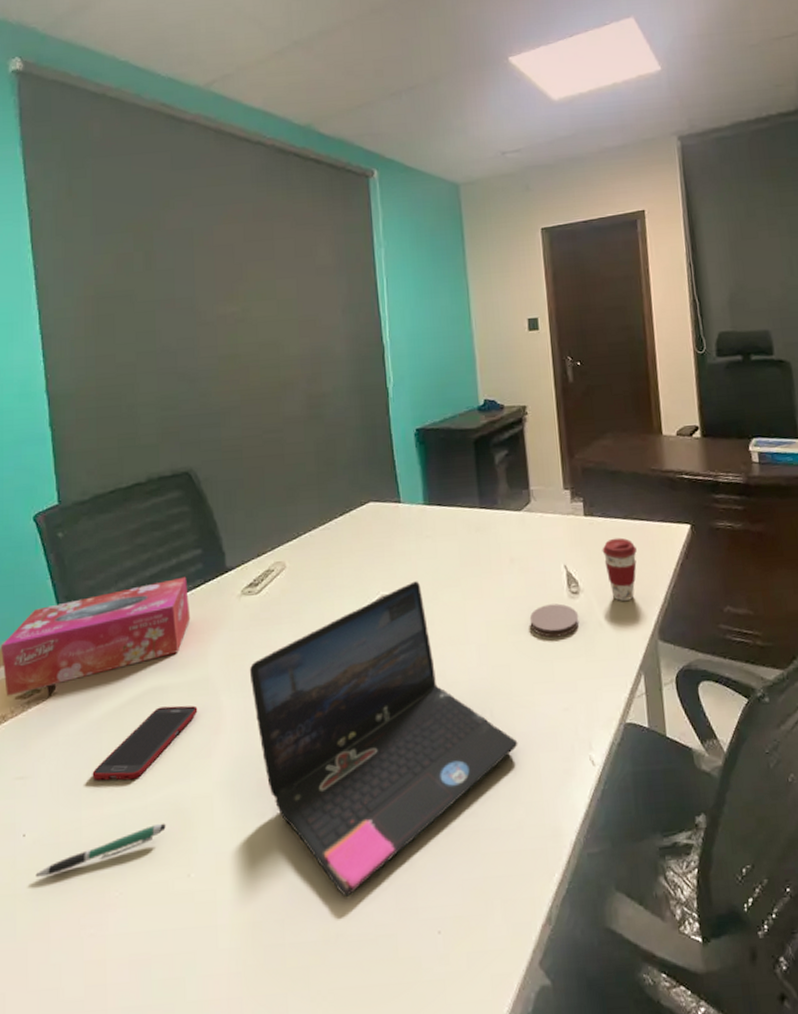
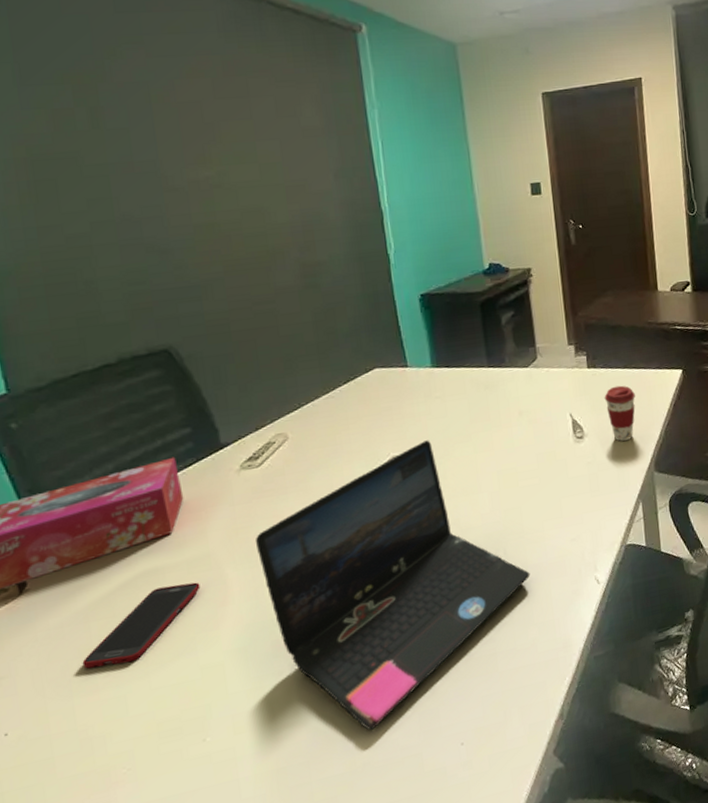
pen: present [35,823,166,877] -> none [25,697,174,772]
coaster: present [529,603,580,638] -> none [538,448,585,479]

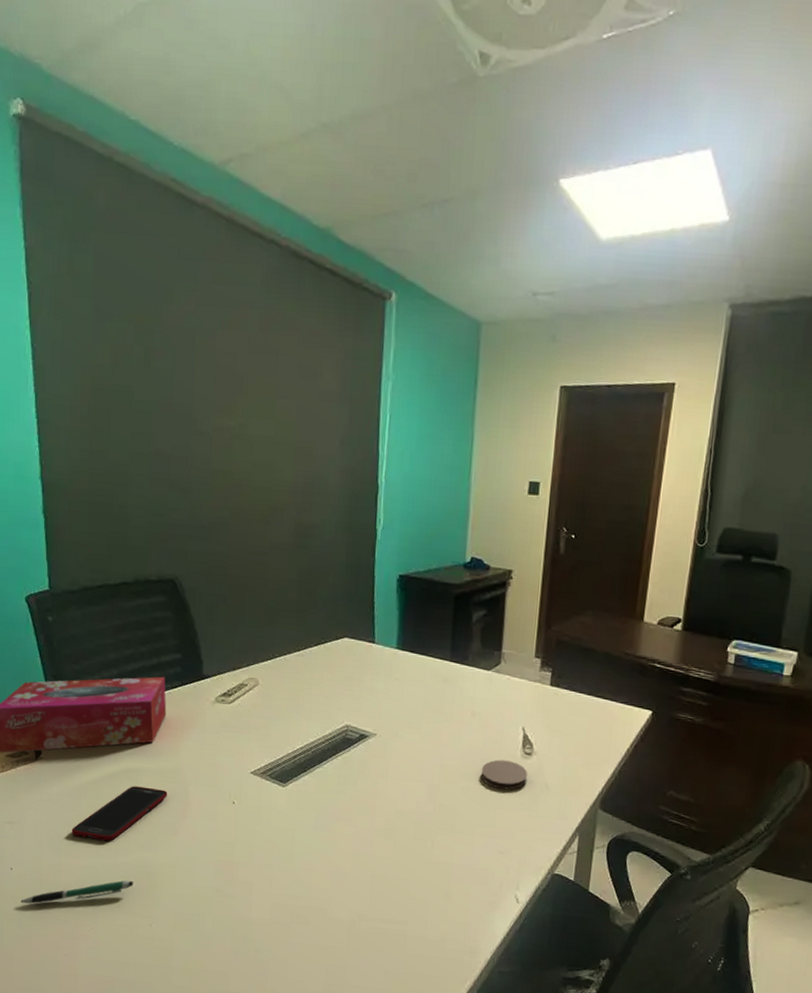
pen: none [25,697,174,772] -> present [20,880,133,904]
laptop: present [255,440,531,730] -> none [216,717,453,966]
coaster: none [538,448,585,479] -> present [480,759,528,791]
coffee cup: present [604,385,635,442] -> none [561,711,595,770]

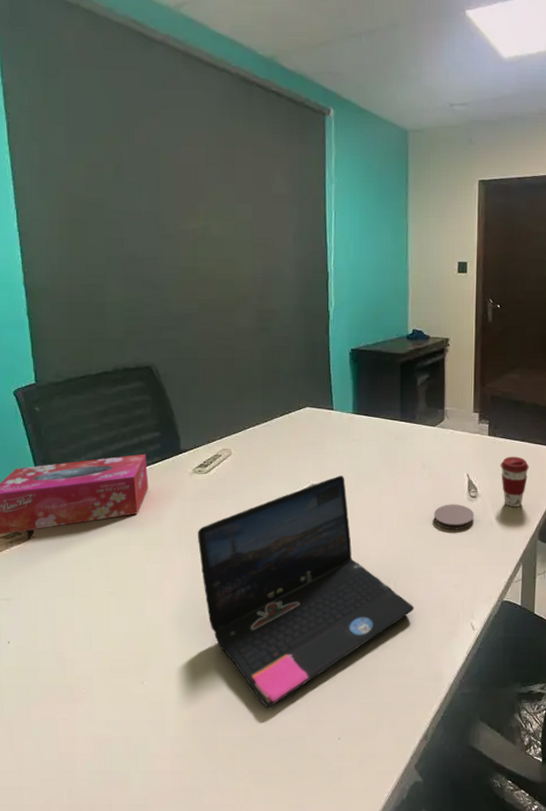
pen: present [20,880,133,904] -> none [18,643,125,674]
cell phone: present [71,786,168,842] -> none [64,555,153,609]
laptop: none [216,717,453,966] -> present [197,475,414,708]
coffee cup: none [561,711,595,770] -> present [500,456,529,507]

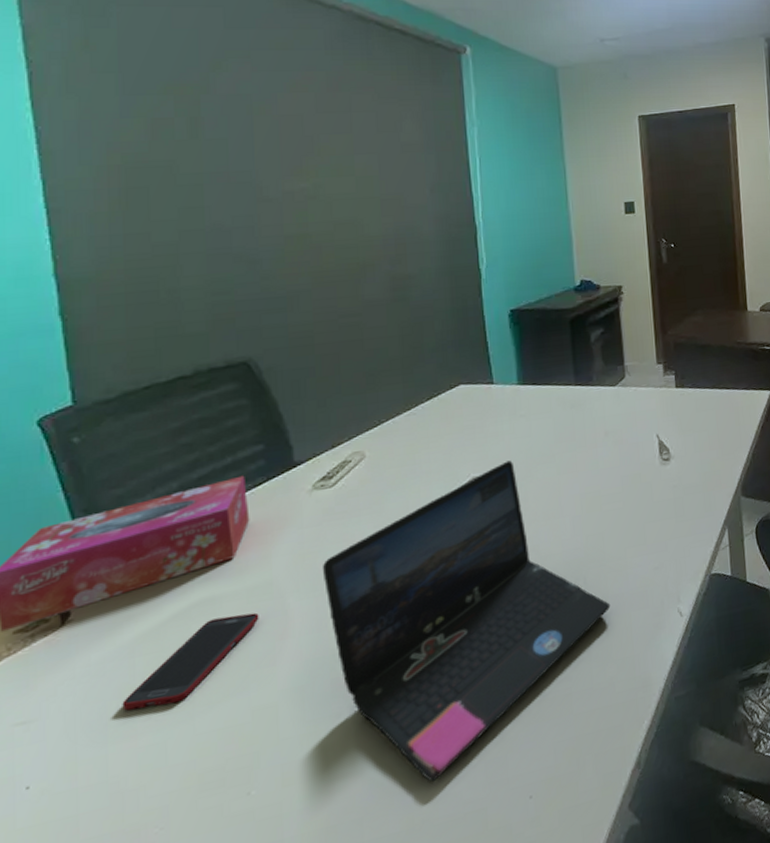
cell phone: none [64,555,153,609] -> present [122,612,259,711]
coaster: present [433,504,475,530] -> none [623,471,670,504]
coffee cup: present [500,456,529,507] -> none [692,406,723,464]

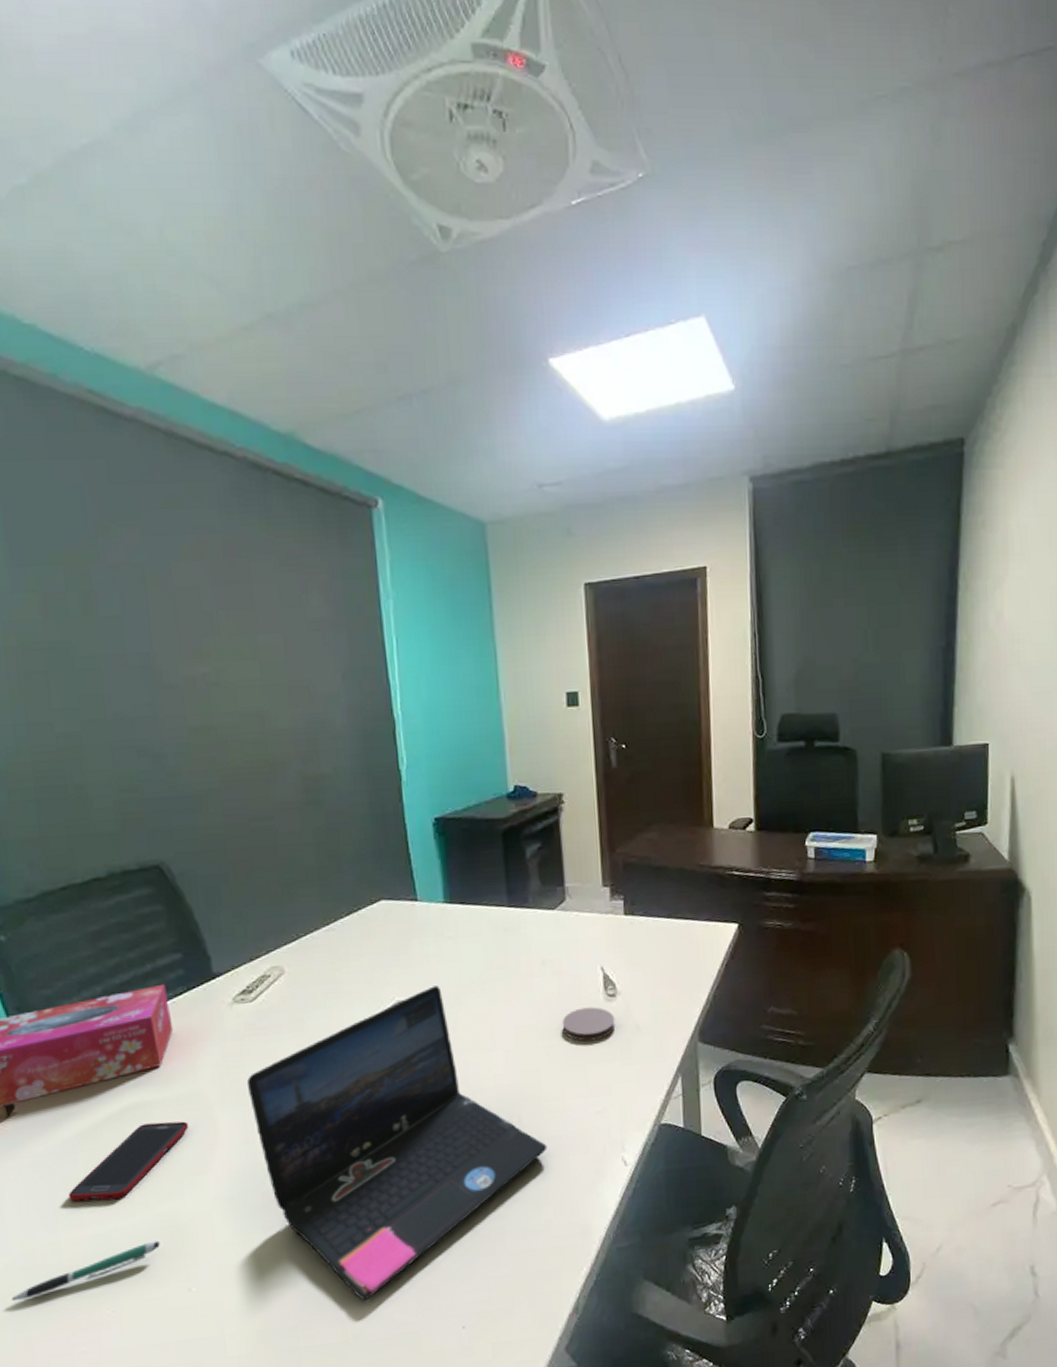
pen: none [44,743,219,832] -> present [11,1240,160,1301]
coaster: none [623,471,670,504] -> present [562,1007,616,1042]

